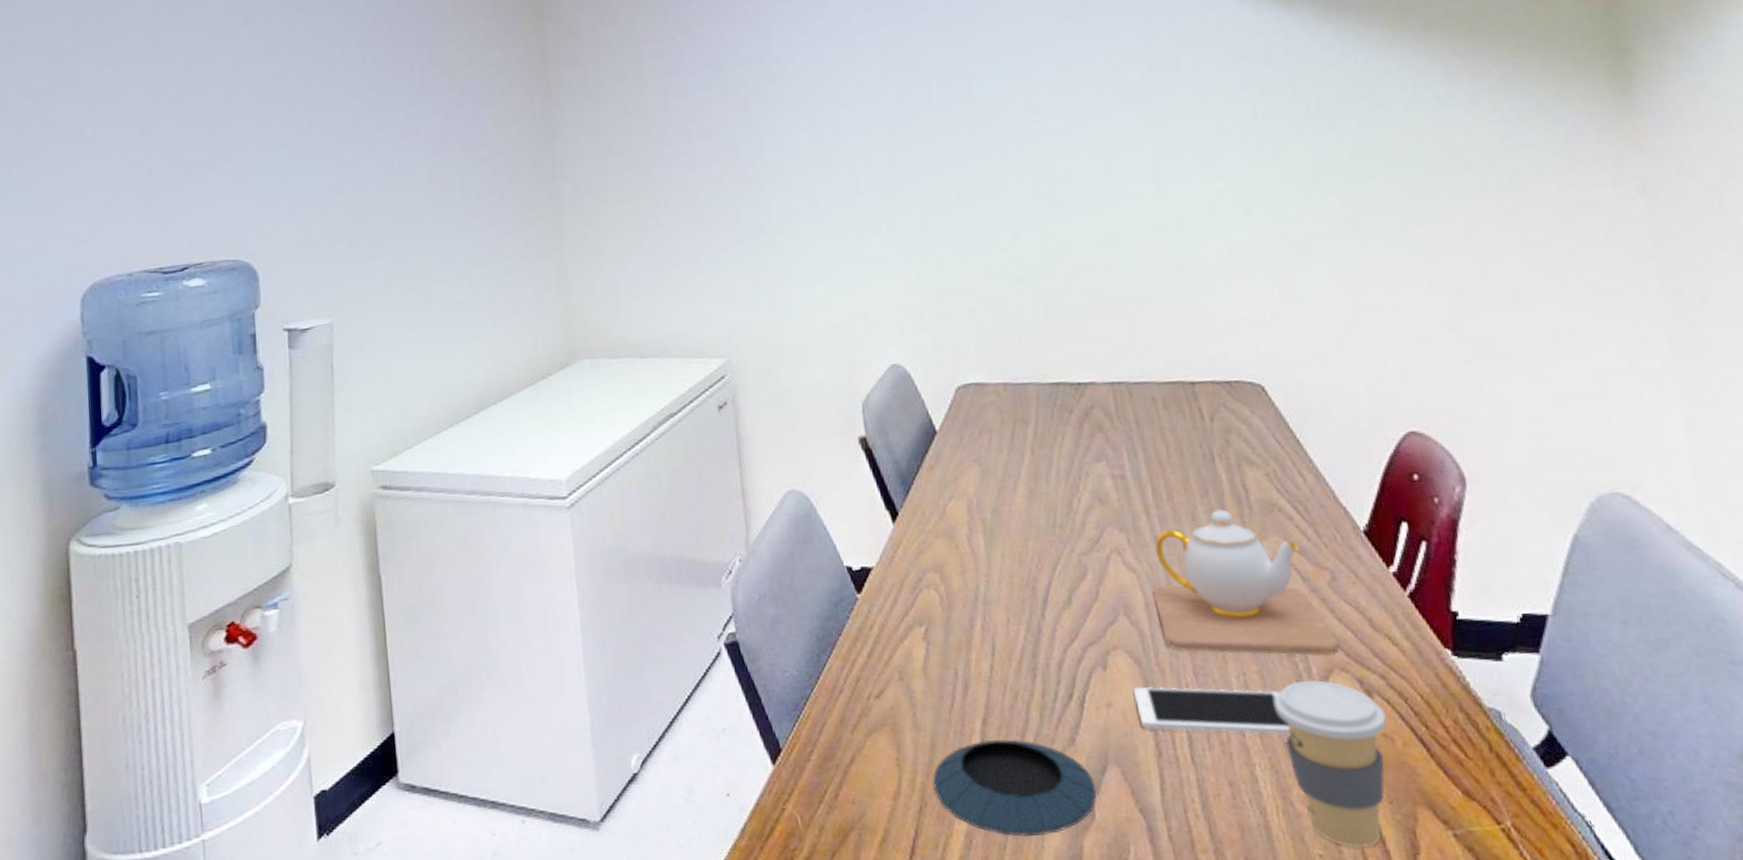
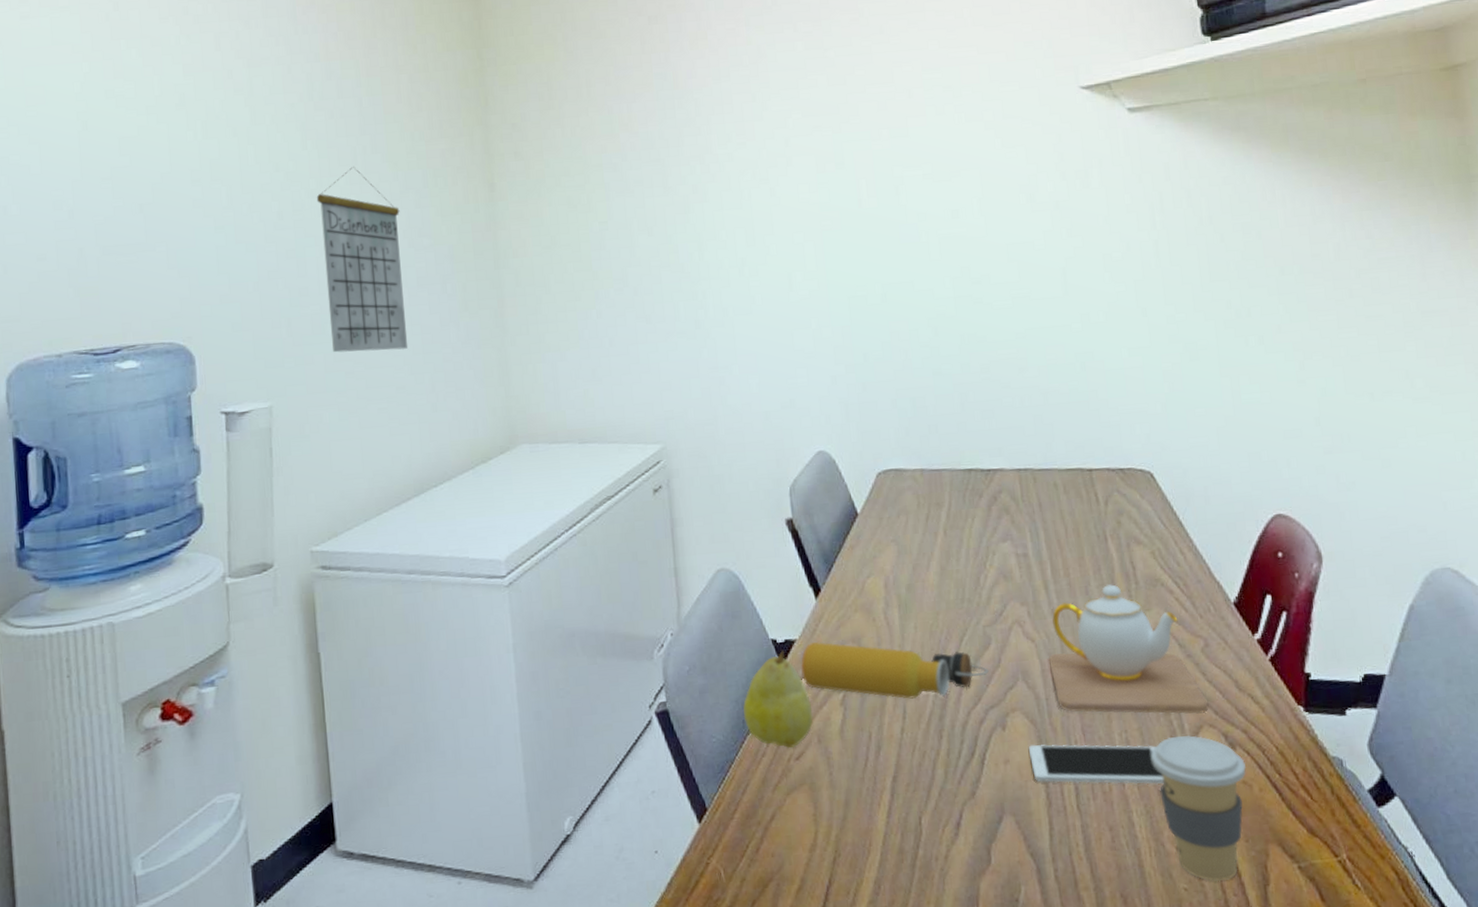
calendar: none [375,78,467,268] -> present [316,166,408,353]
fruit: none [817,579,894,686] -> present [743,651,814,749]
water bottle: none [878,569,1086,634] -> present [800,641,989,699]
saucer: present [933,739,1097,838] -> none [846,794,993,882]

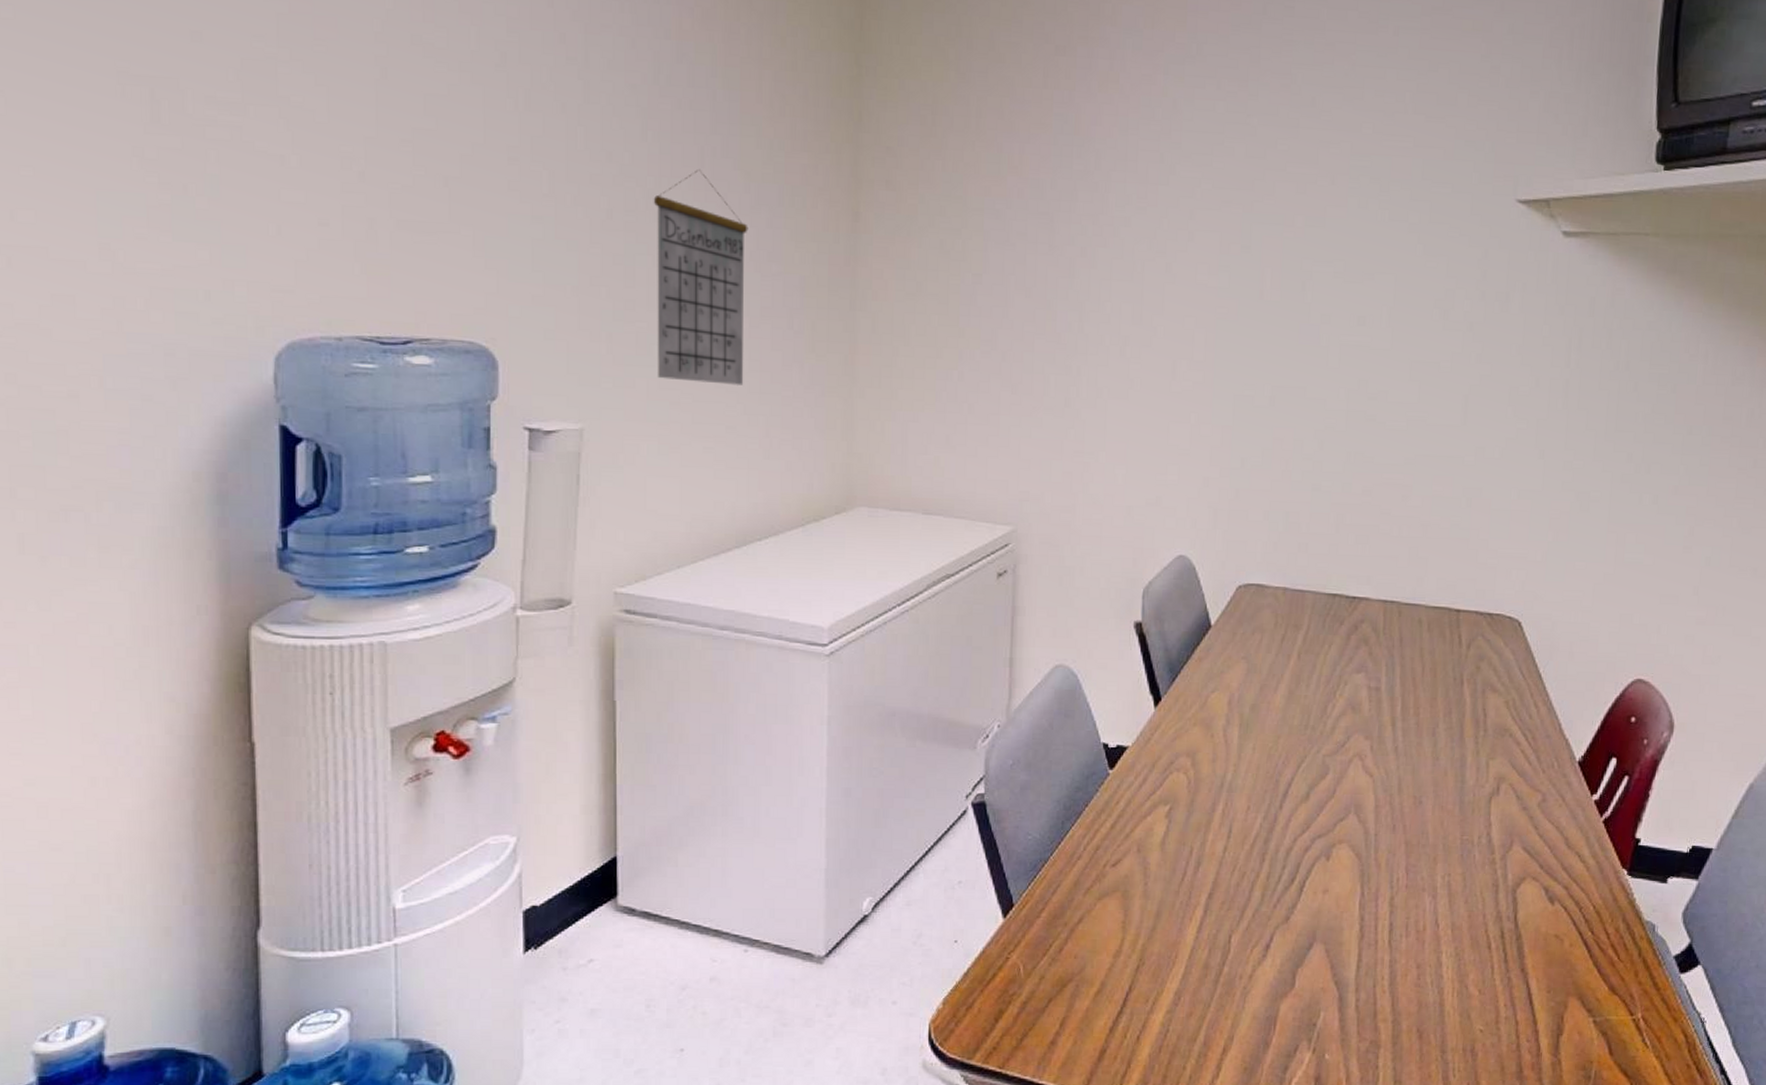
fruit: present [743,651,814,749] -> none [1063,756,1136,855]
water bottle: present [800,641,989,699] -> none [1129,751,1322,821]
cell phone: present [1029,744,1165,785] -> none [1349,877,1479,930]
teapot: present [1048,584,1209,715] -> none [1383,729,1536,866]
coffee cup: present [1151,735,1247,882] -> none [1470,885,1562,1027]

